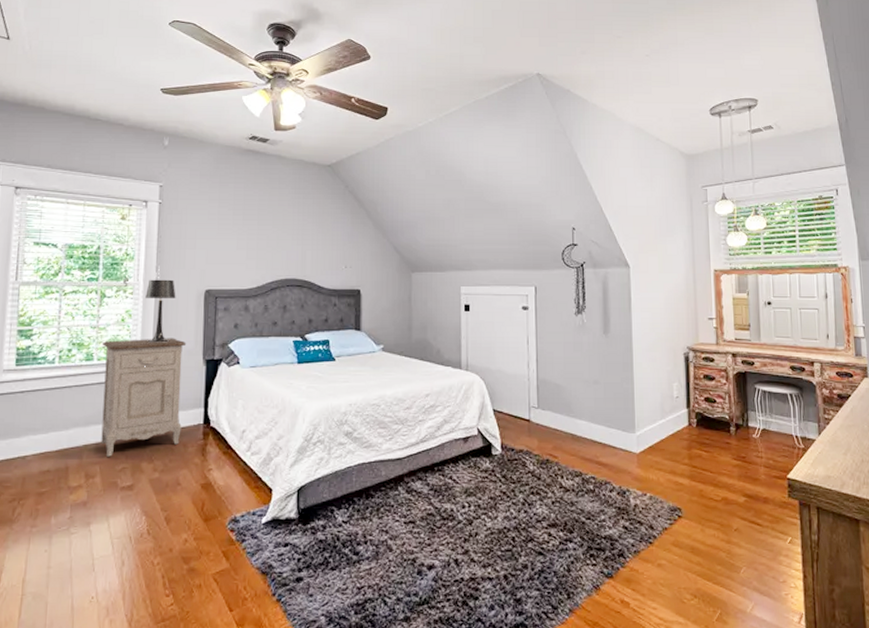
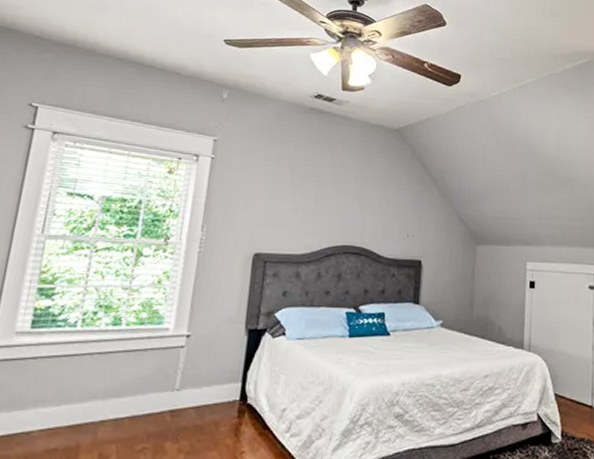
nightstand: present [101,338,187,457] -> none [120,303,229,435]
table lamp: present [145,279,176,343] -> none [185,239,222,309]

